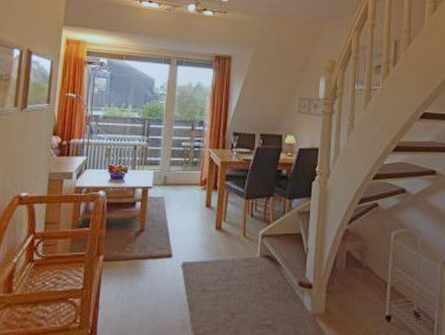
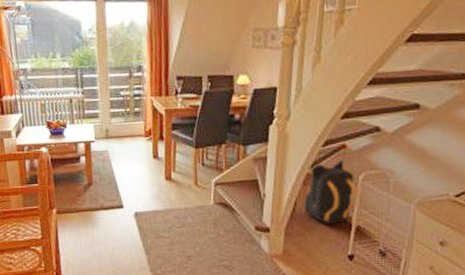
backpack: none [343,217,392,282] -> present [304,159,359,224]

